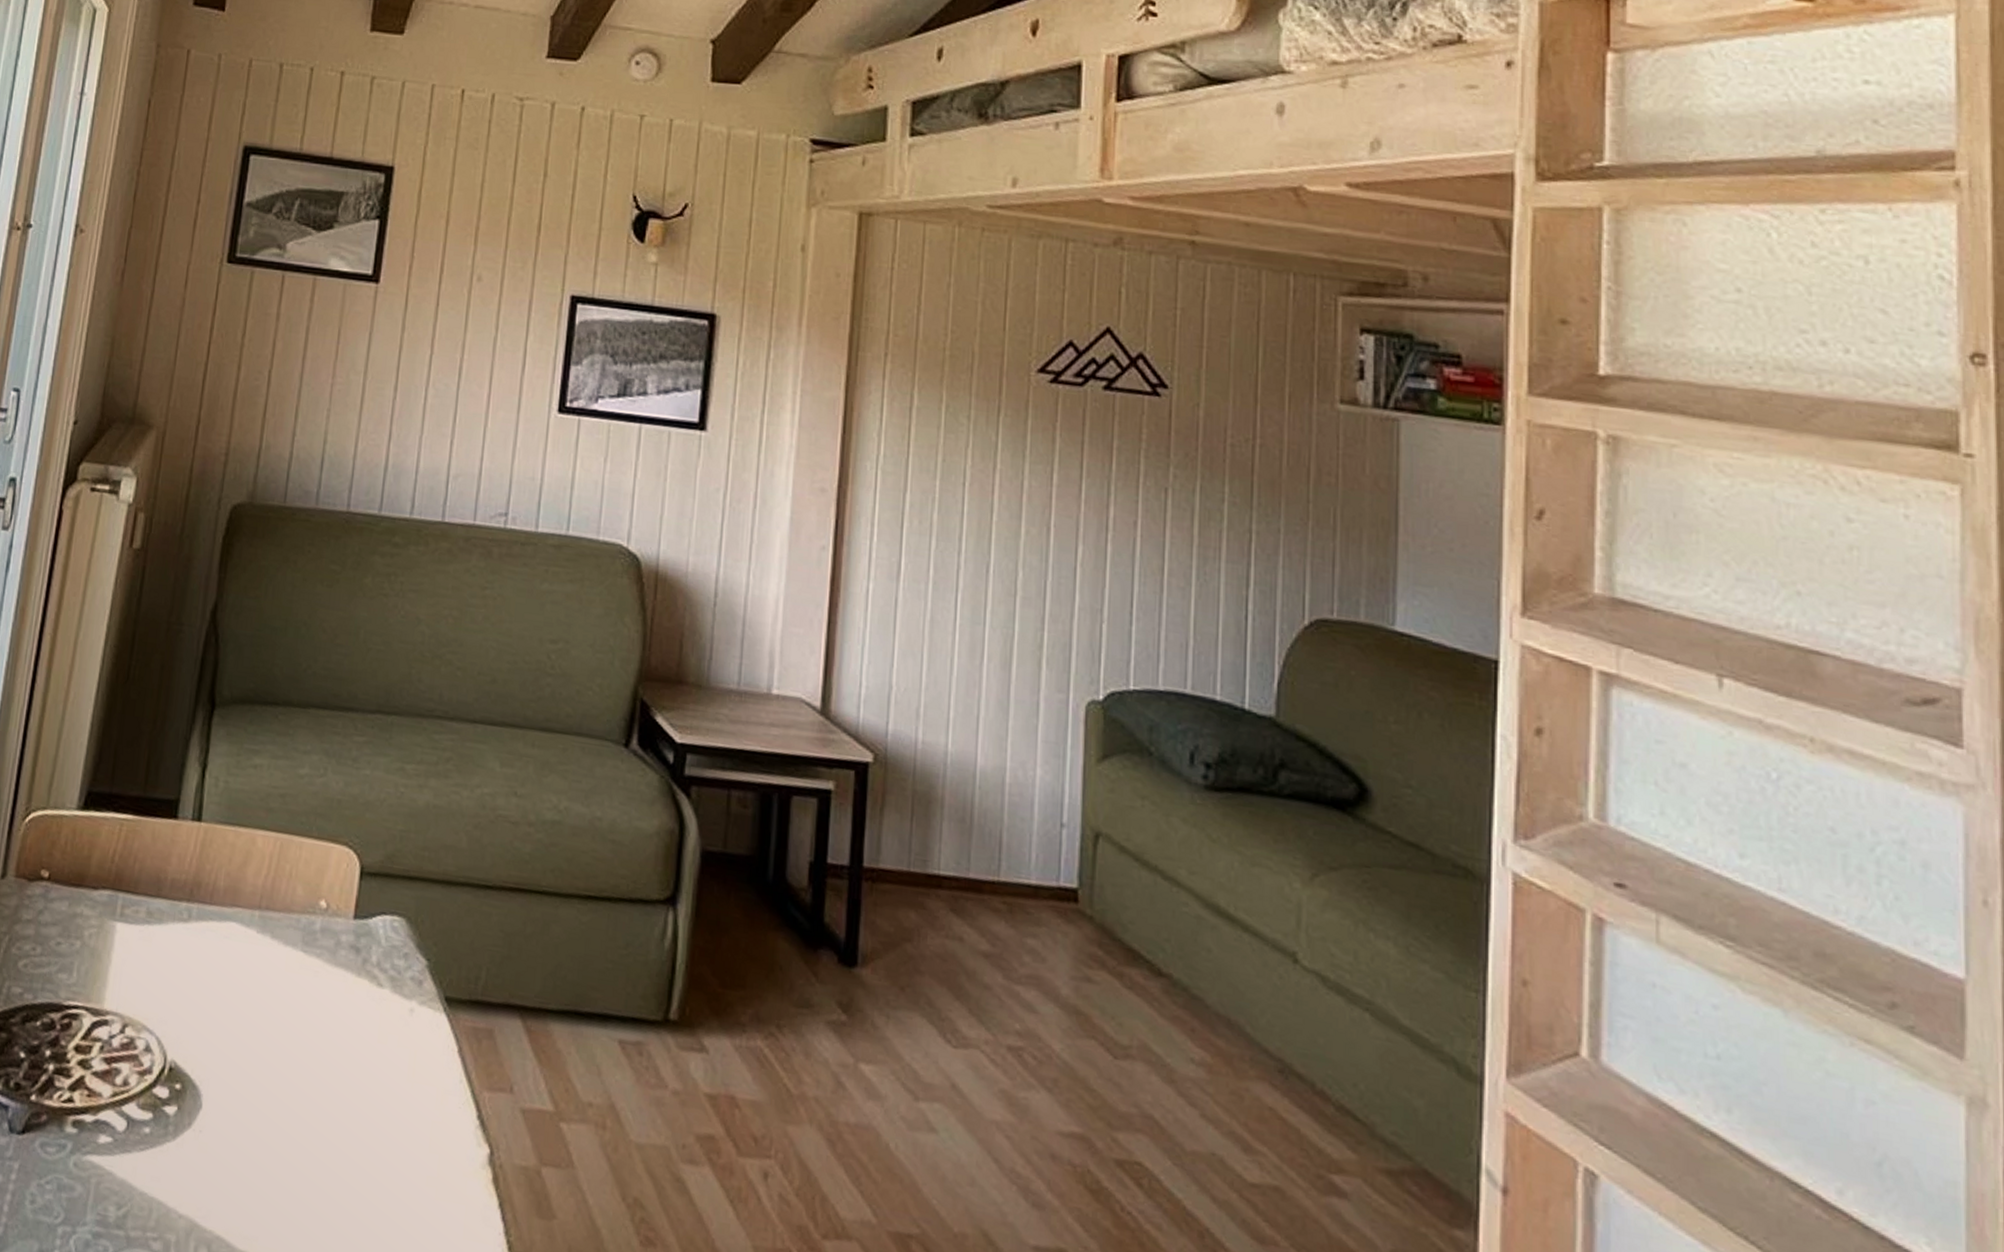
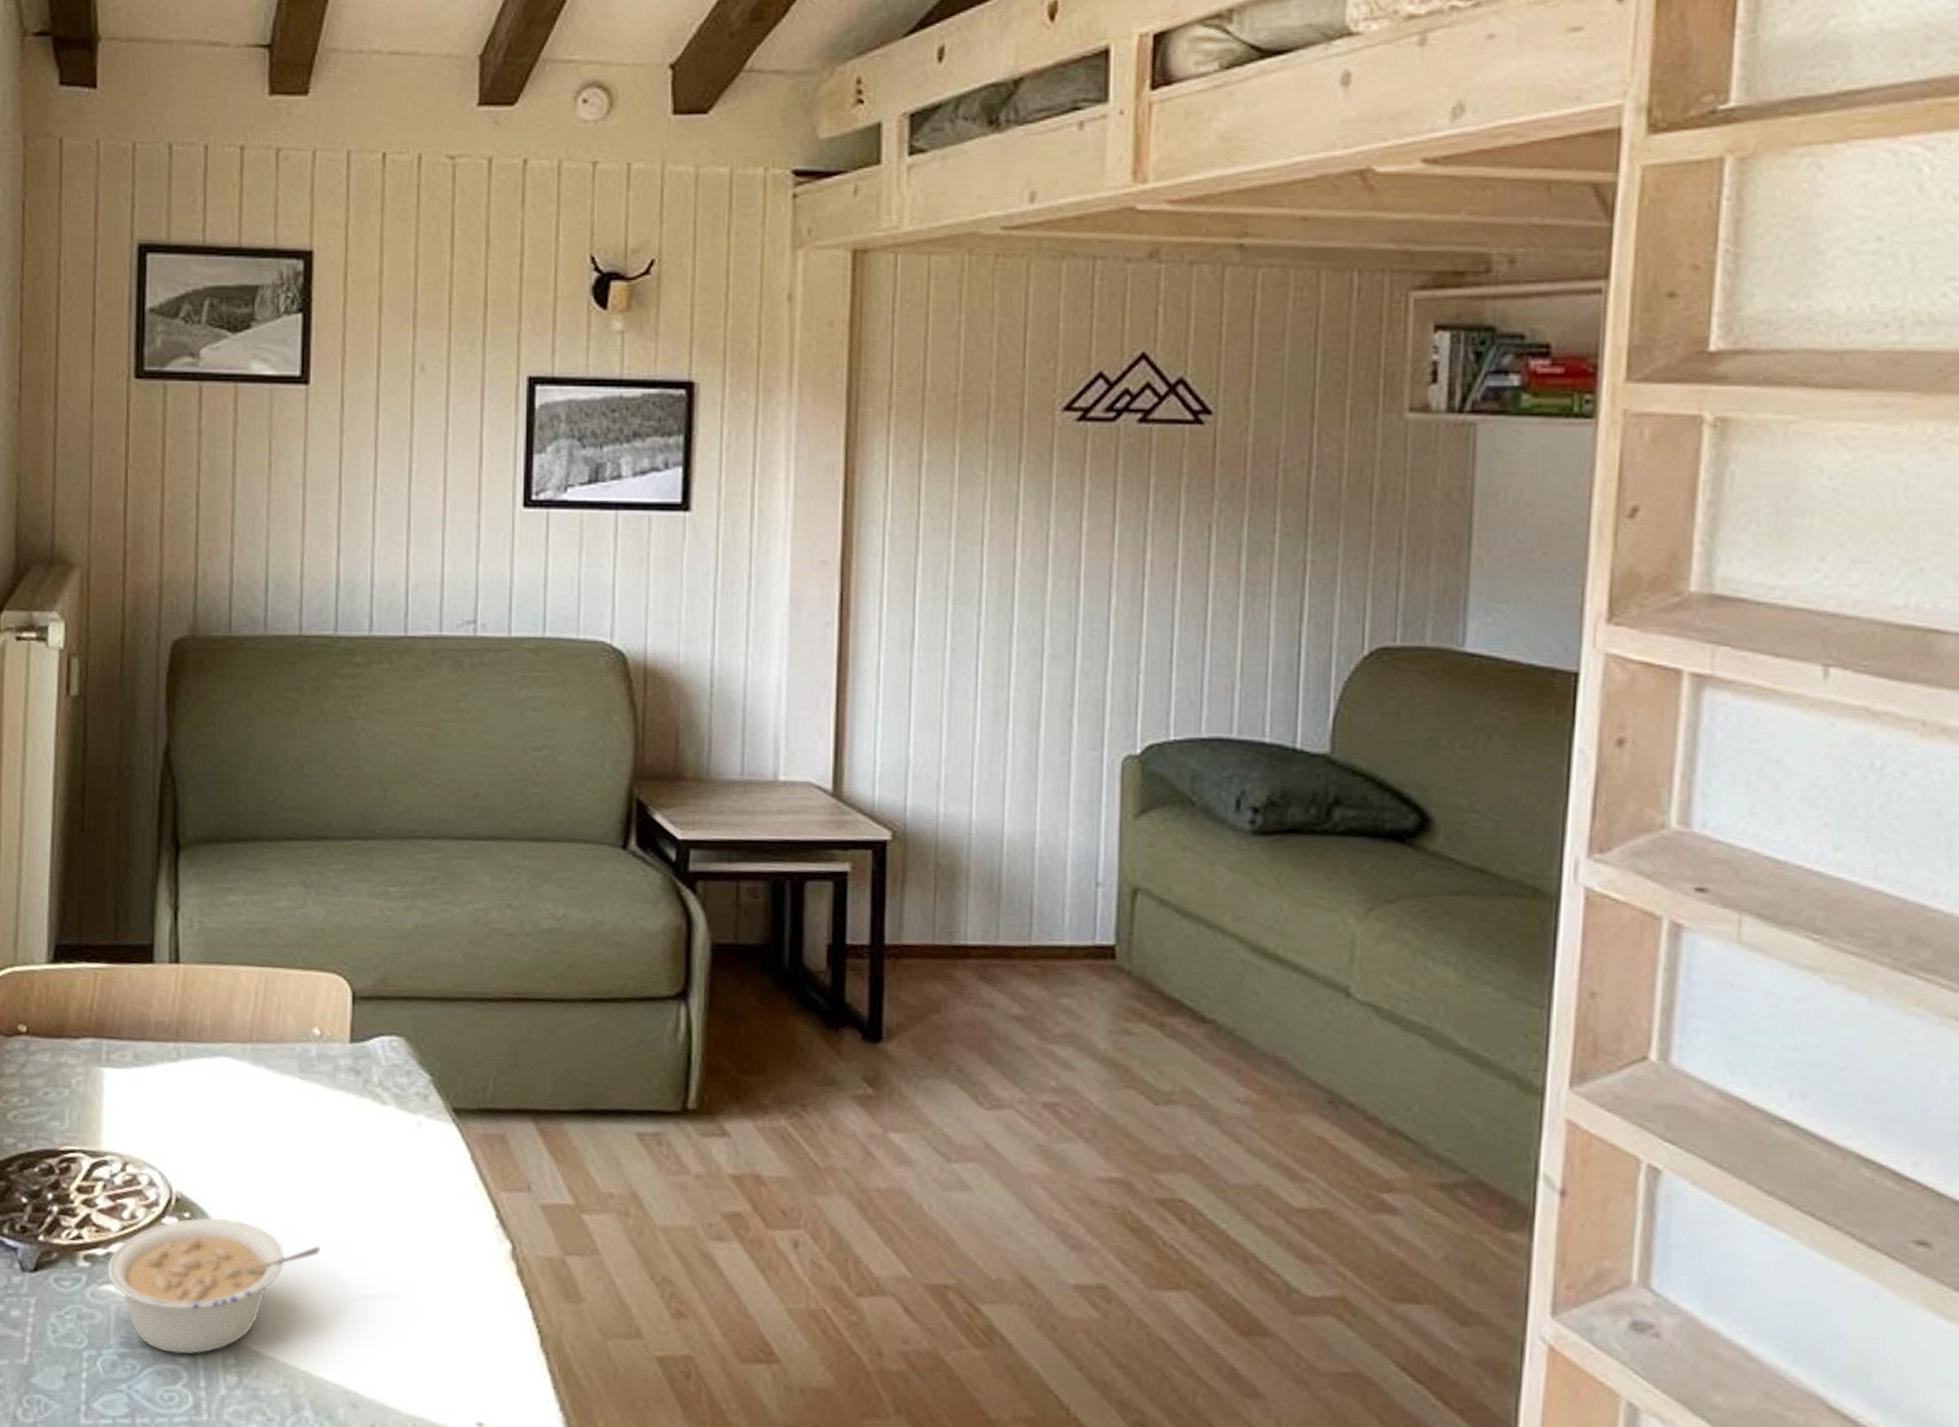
legume: none [93,1090,303,1241] -> present [107,1217,320,1354]

